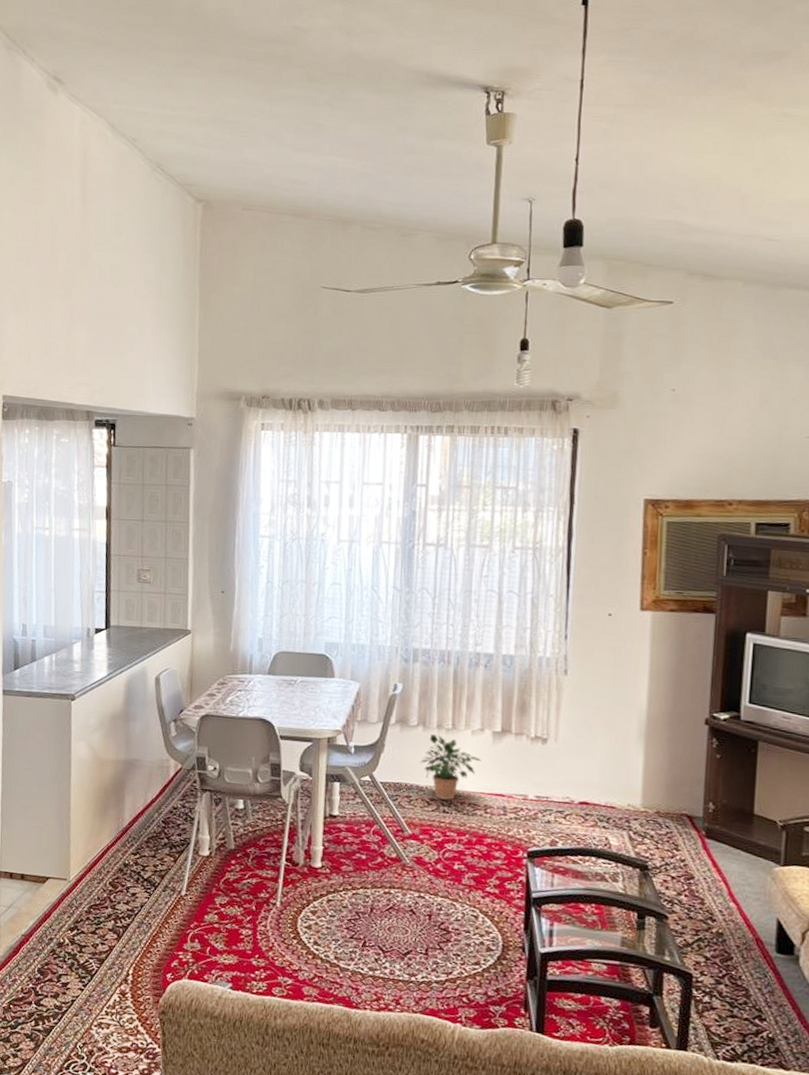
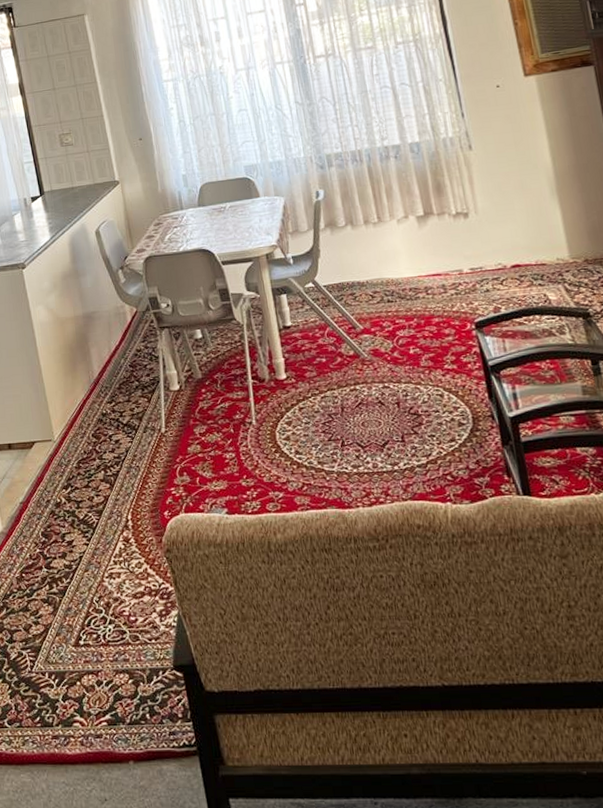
potted plant: present [419,734,481,800] -> none [355,229,412,290]

